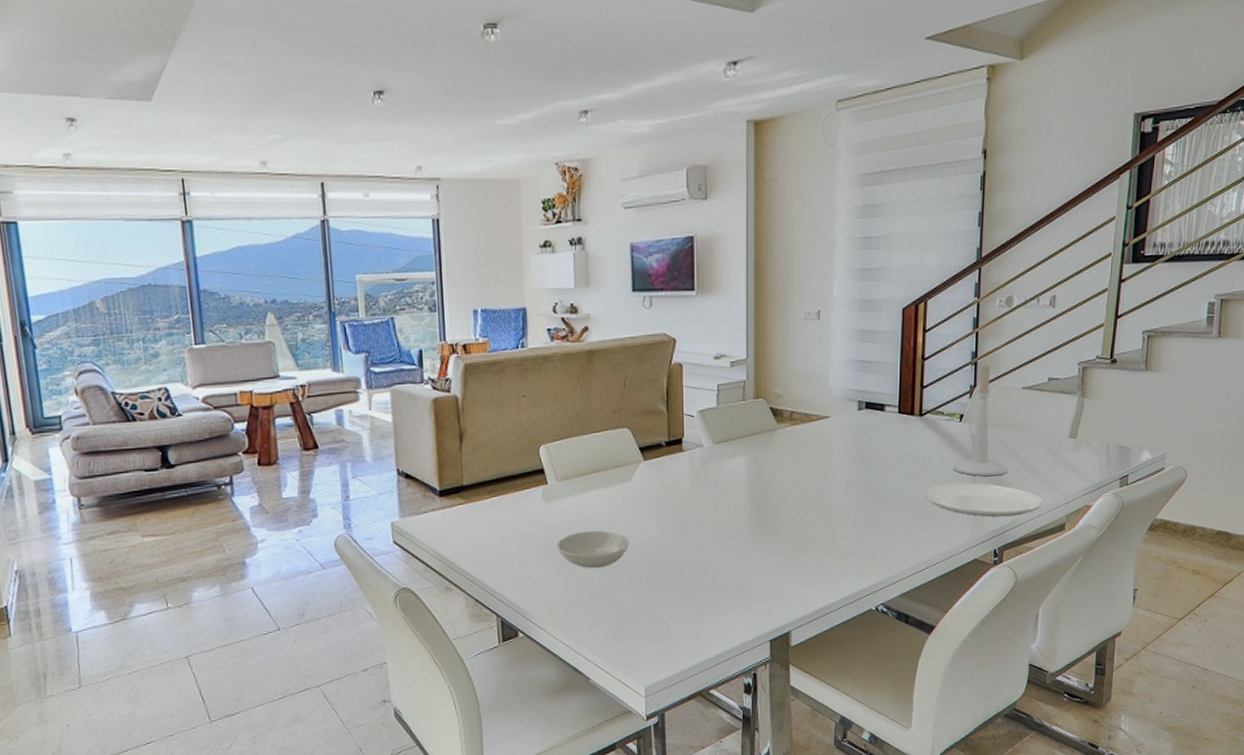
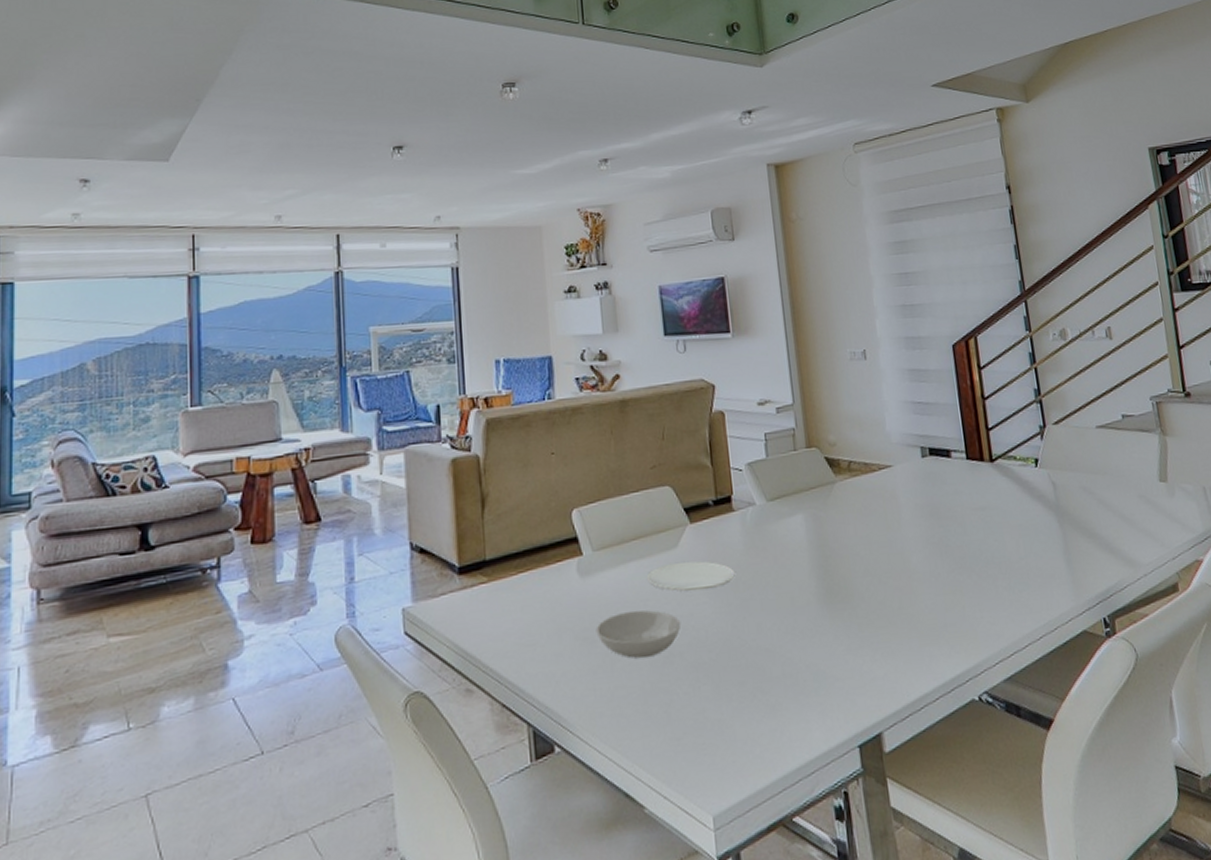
plate: none [602,492,680,517] -> present [646,560,735,592]
plate: present [924,482,1043,517] -> none [1010,537,1147,578]
candlestick: present [953,364,1008,477] -> none [1038,401,1100,530]

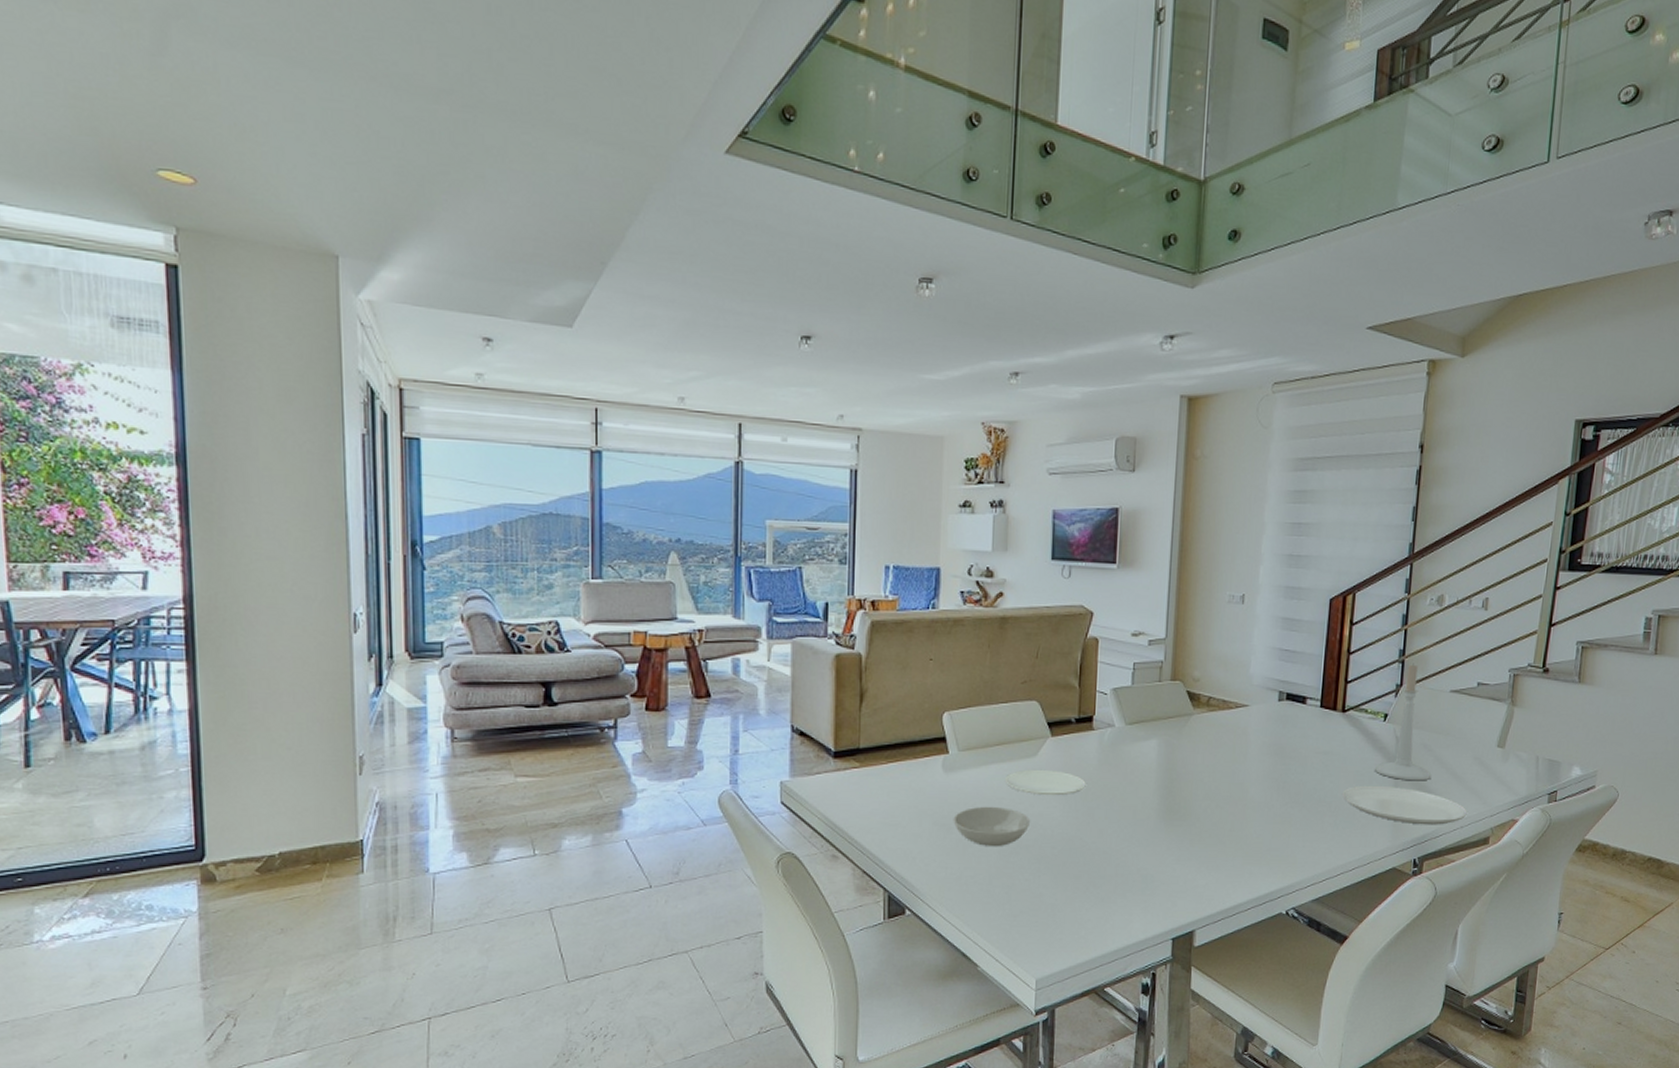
plate: none [1010,537,1147,578] -> present [1343,785,1467,825]
candlestick: none [1038,401,1100,530] -> present [1375,663,1432,781]

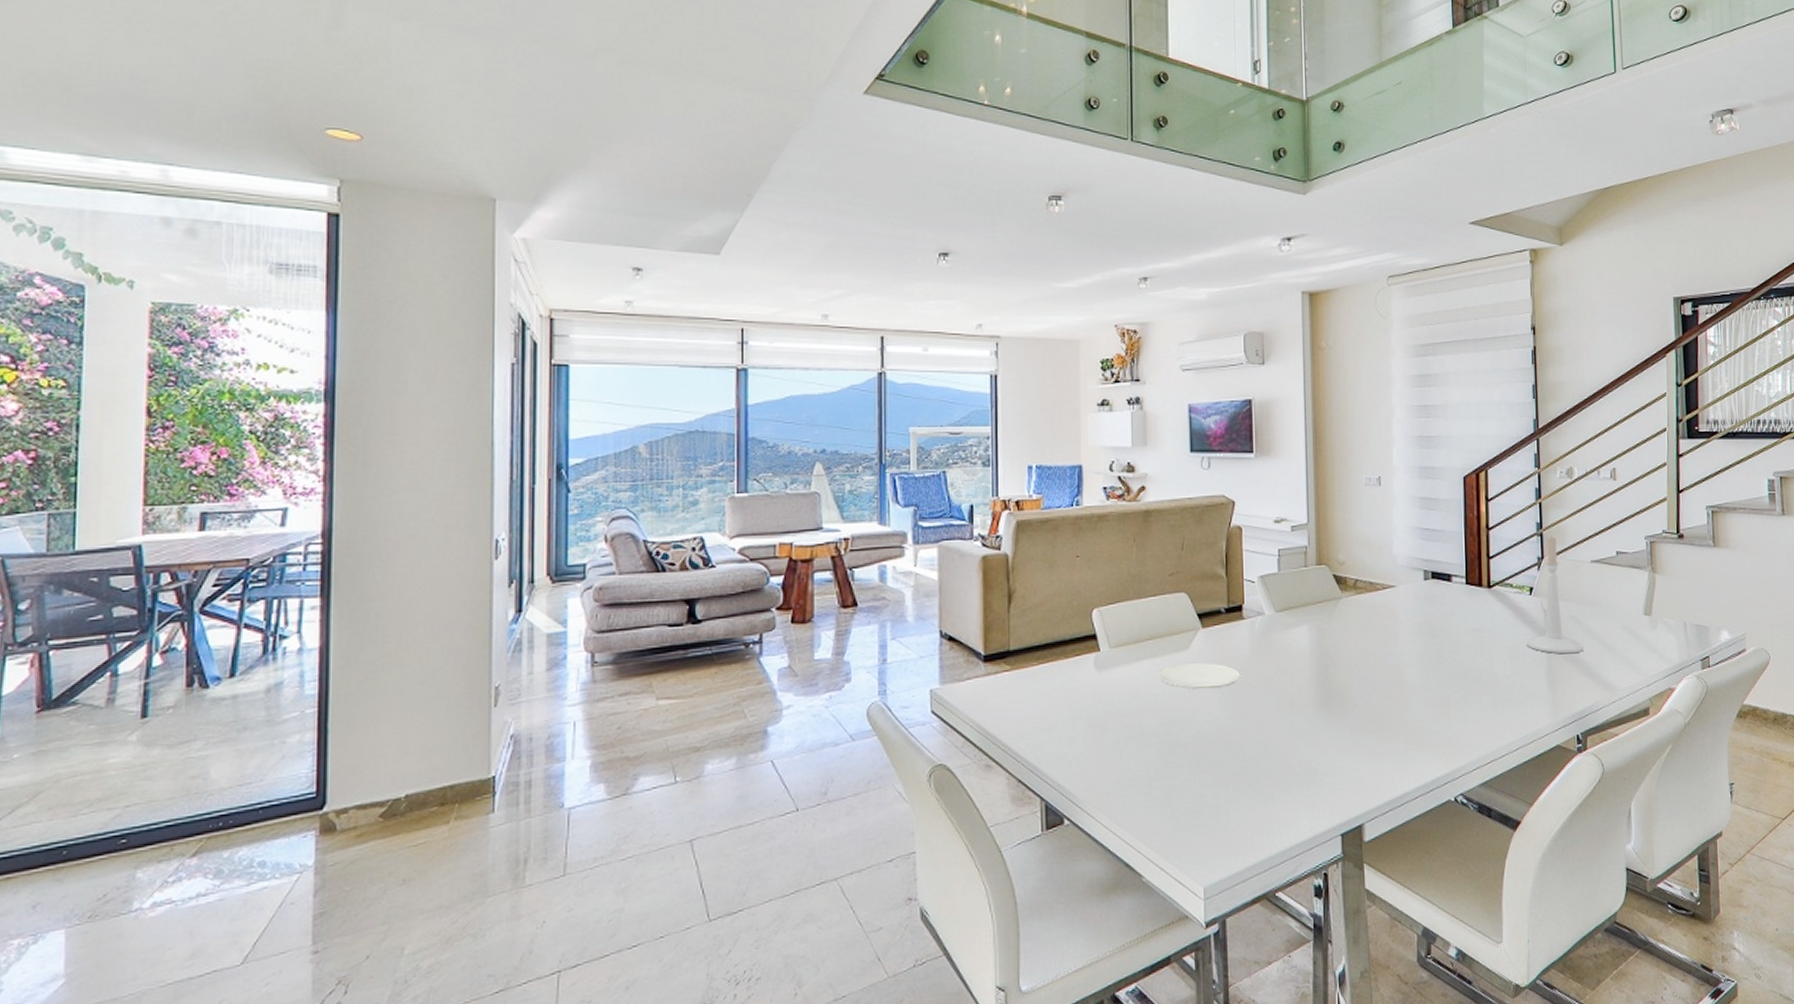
bowl: present [953,806,1031,847] -> none [1108,703,1187,747]
plate: present [1343,785,1467,825] -> none [1498,660,1624,699]

